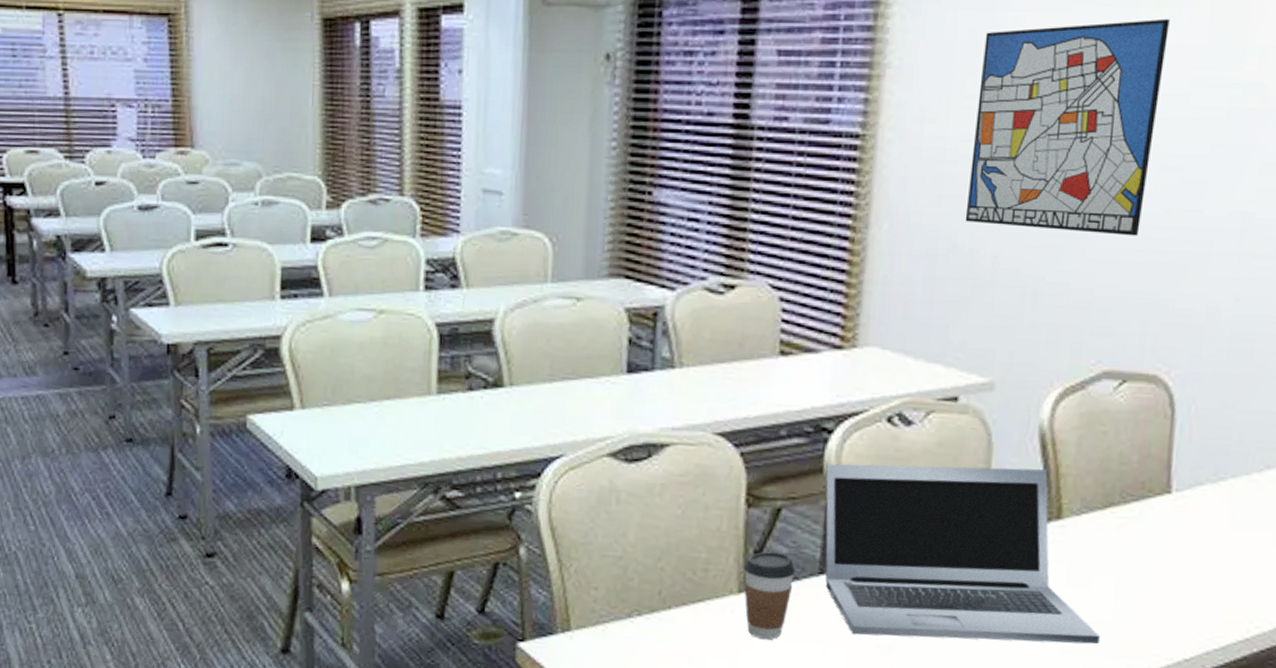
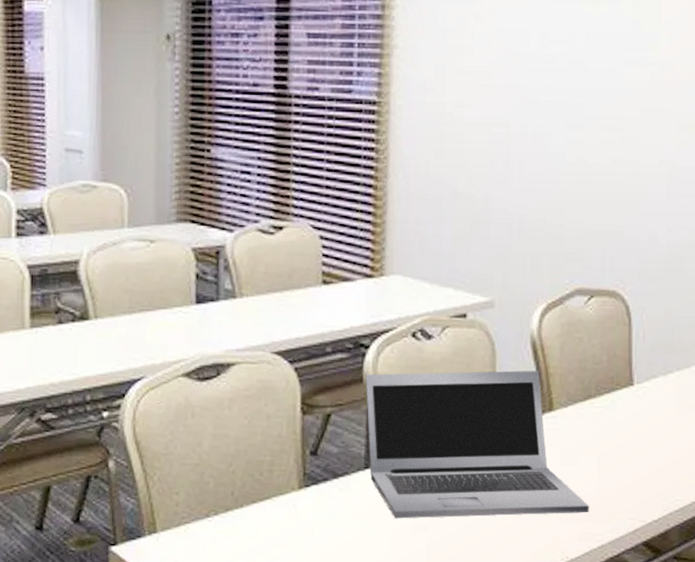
coffee cup: present [743,551,796,639] -> none [302,452,346,528]
wall art: present [965,18,1170,236] -> none [462,12,604,181]

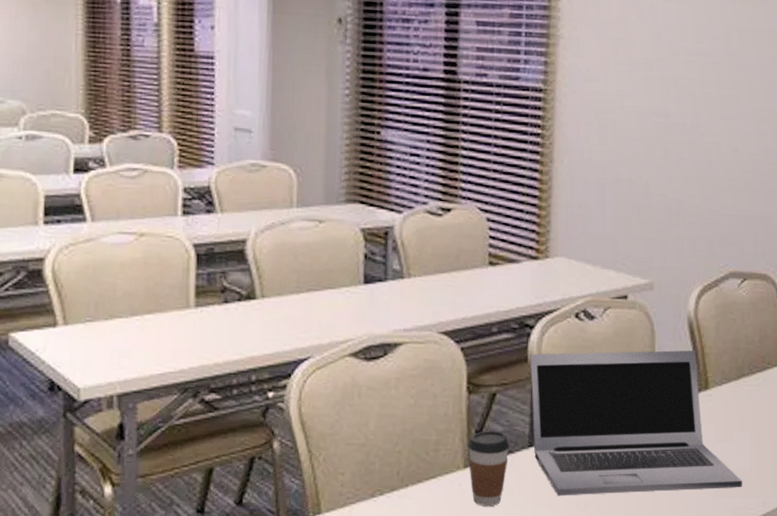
coffee cup: none [302,452,346,528] -> present [467,431,510,506]

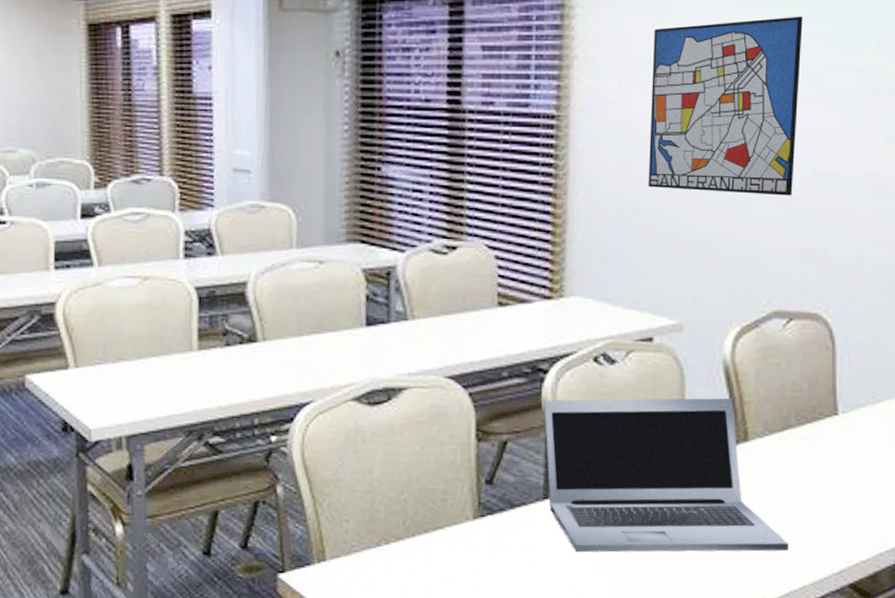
coffee cup: present [467,431,510,506] -> none [476,481,523,560]
wall art: none [624,10,755,169] -> present [648,16,803,196]

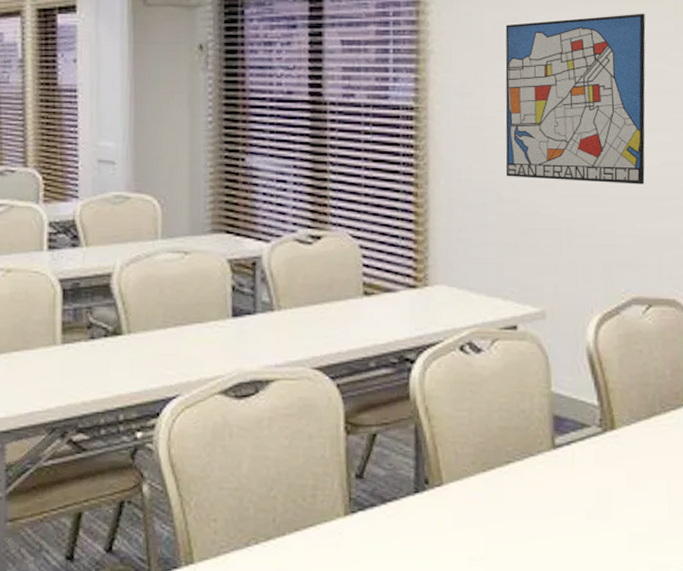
laptop: present [544,398,789,553] -> none [412,386,661,549]

